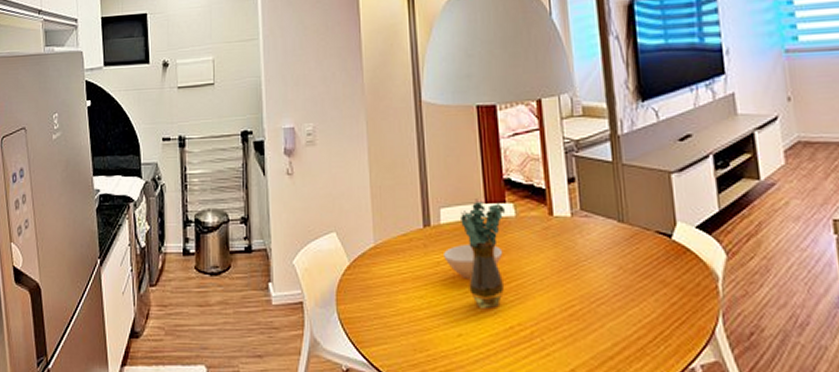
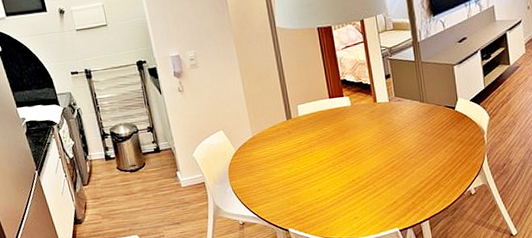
bowl: present [444,243,503,280] -> none [303,127,345,153]
vase: present [460,199,505,308] -> none [312,96,347,170]

